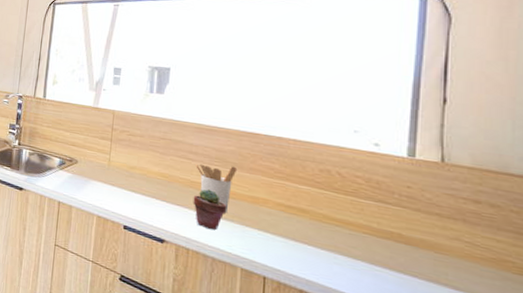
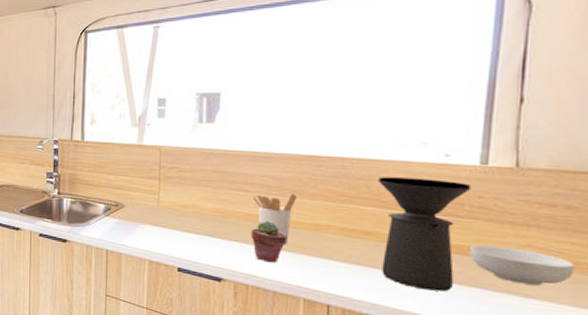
coffee maker: none [313,158,400,276] -> present [378,177,472,292]
cereal bowl: none [399,232,502,279] -> present [469,244,576,286]

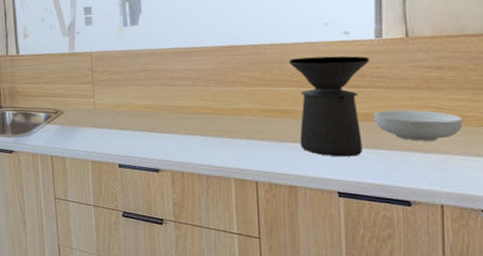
potted succulent: present [251,221,288,262] -> none [181,111,215,148]
utensil holder: present [252,194,298,244] -> none [179,83,220,130]

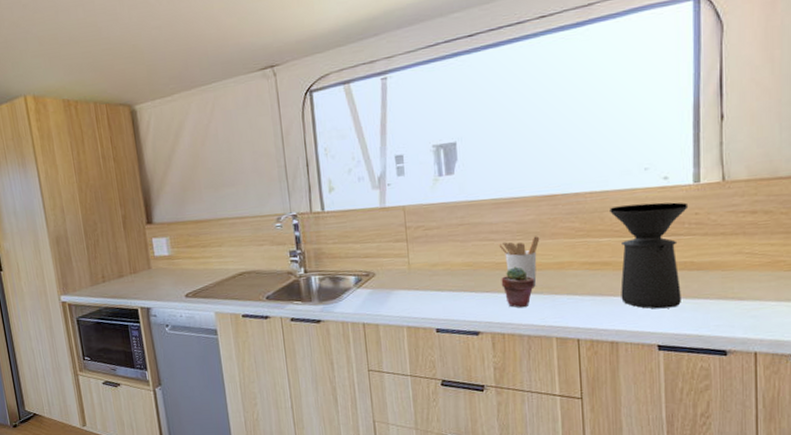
utensil holder: none [179,83,220,130] -> present [498,236,540,287]
potted succulent: none [181,111,215,148] -> present [501,267,536,308]
cereal bowl: present [374,109,464,141] -> none [692,256,776,289]

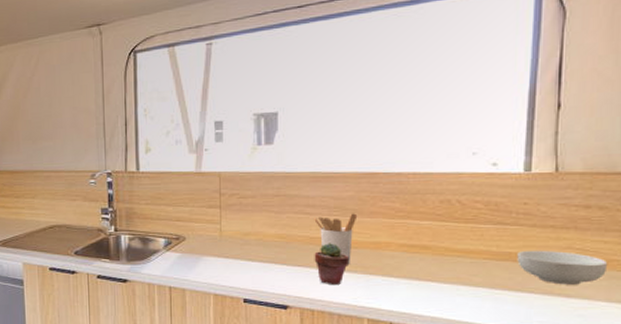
coffee maker: present [610,202,689,309] -> none [433,189,518,299]
cereal bowl: none [692,256,776,289] -> present [517,250,608,285]

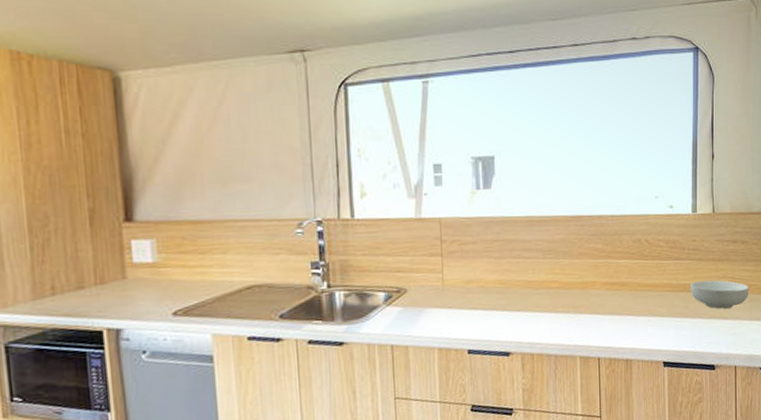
utensil holder: present [314,213,358,265] -> none [531,255,568,306]
potted succulent: present [314,243,350,284] -> none [532,285,563,327]

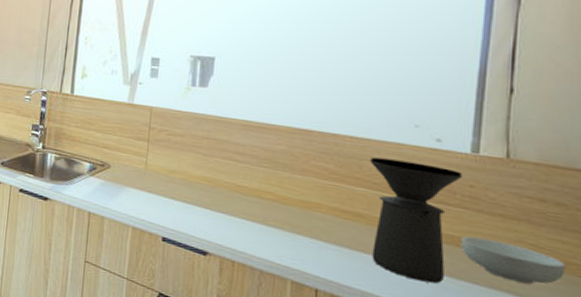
coffee maker: none [627,228,688,328] -> present [370,157,463,284]

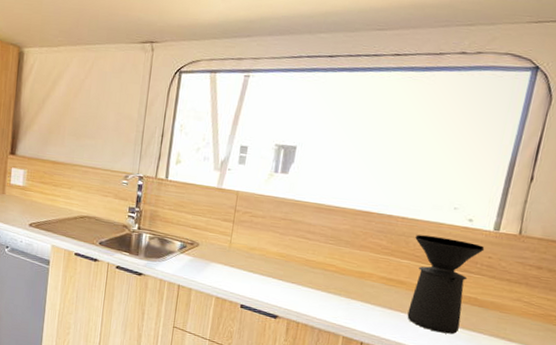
cereal bowl: present [461,236,566,284] -> none [474,297,548,332]

